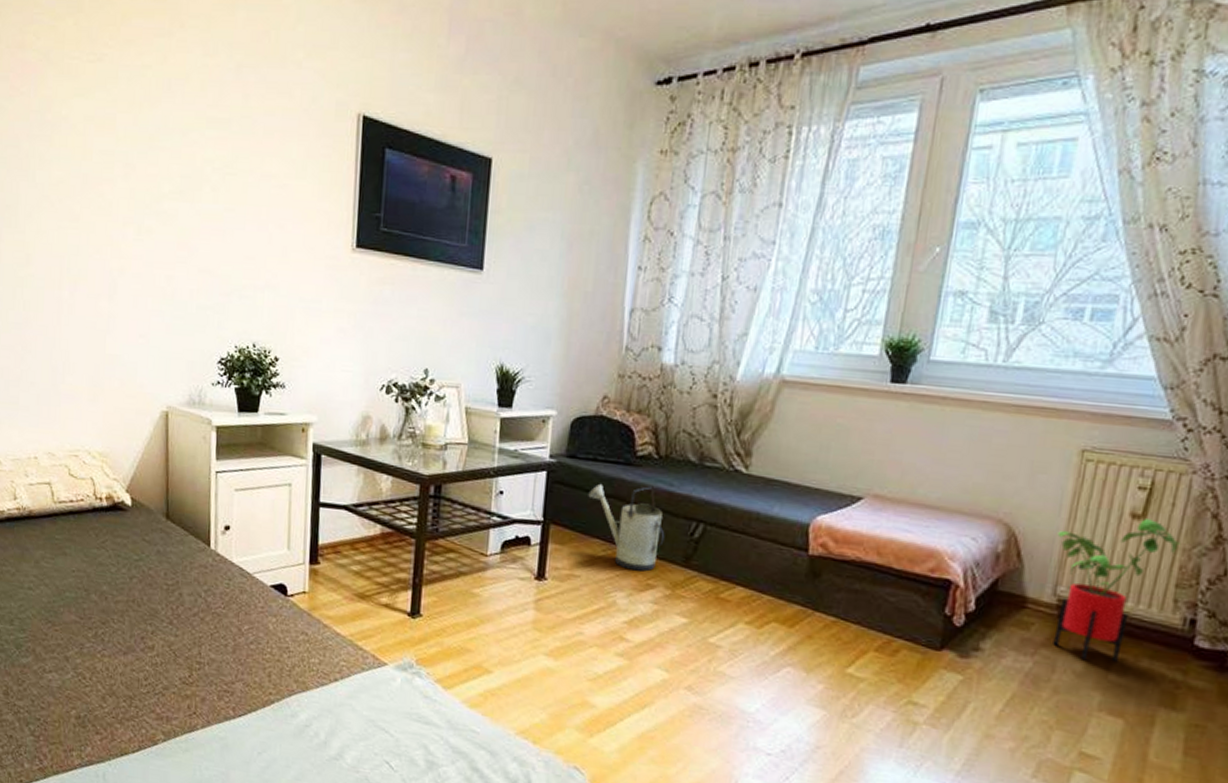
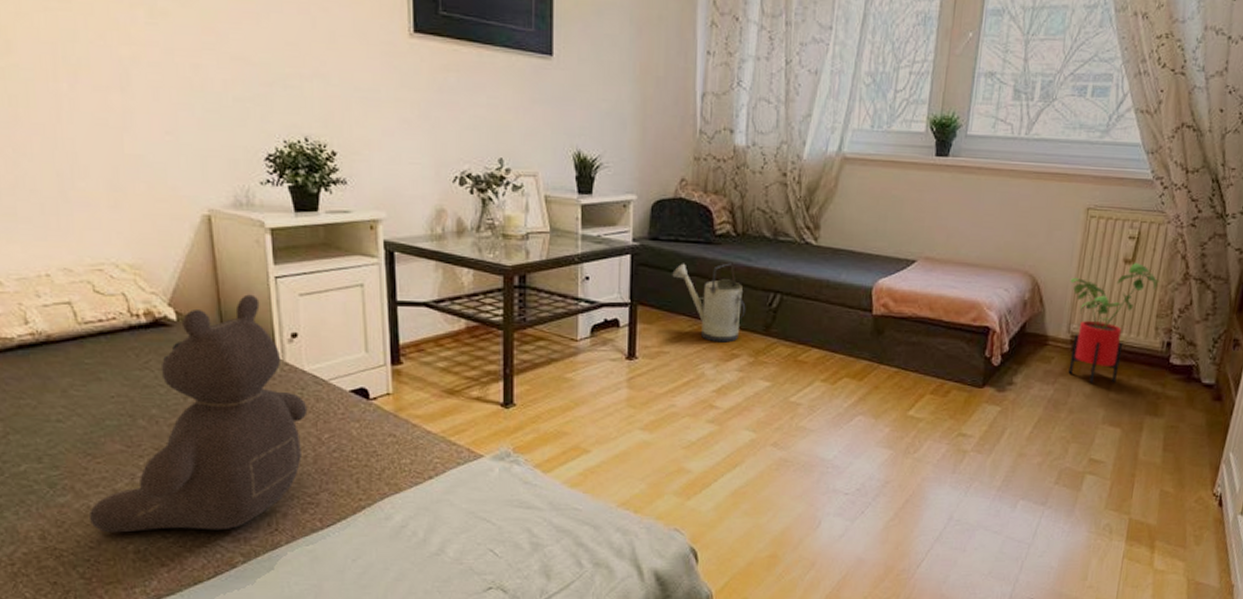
teddy bear: none [44,486,232,707] -> present [90,294,308,533]

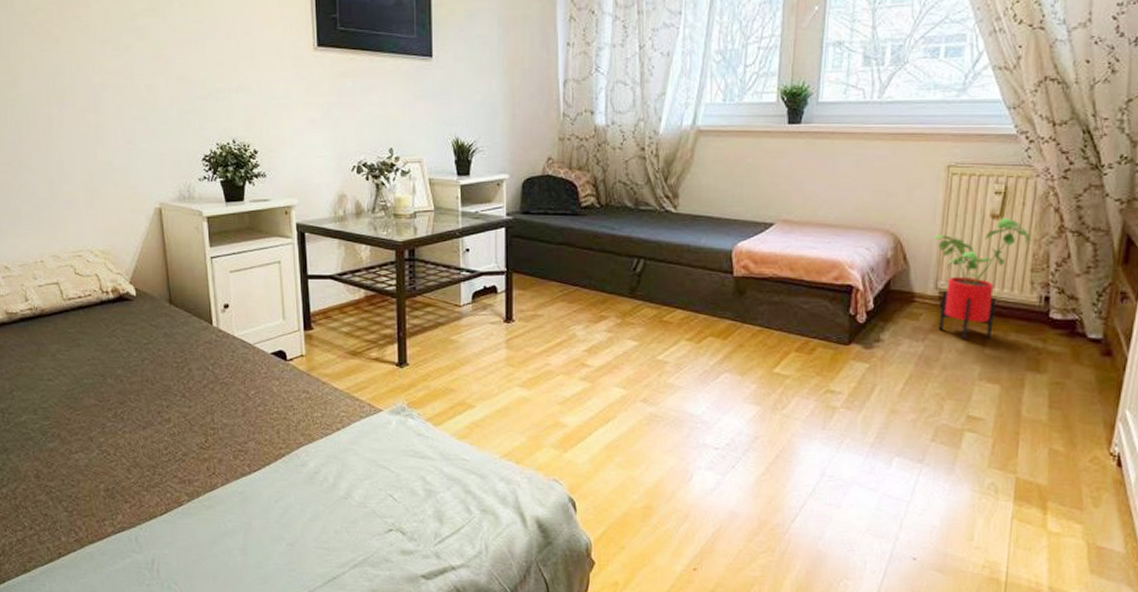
teddy bear: present [90,294,308,533] -> none [71,272,238,474]
watering can: present [672,263,746,343] -> none [543,232,612,305]

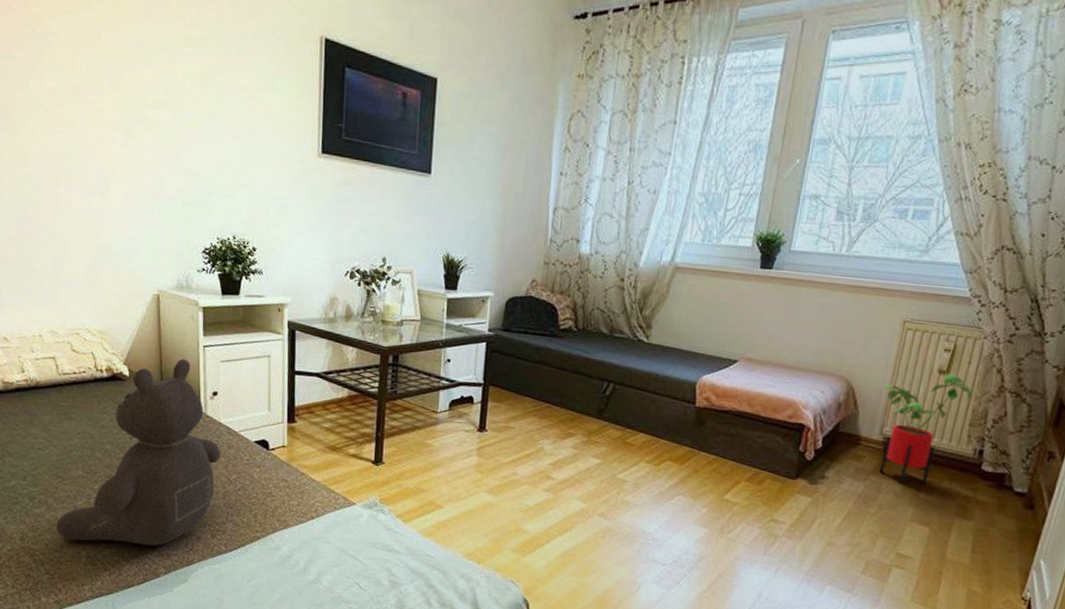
teddy bear: none [71,272,238,474] -> present [57,359,221,546]

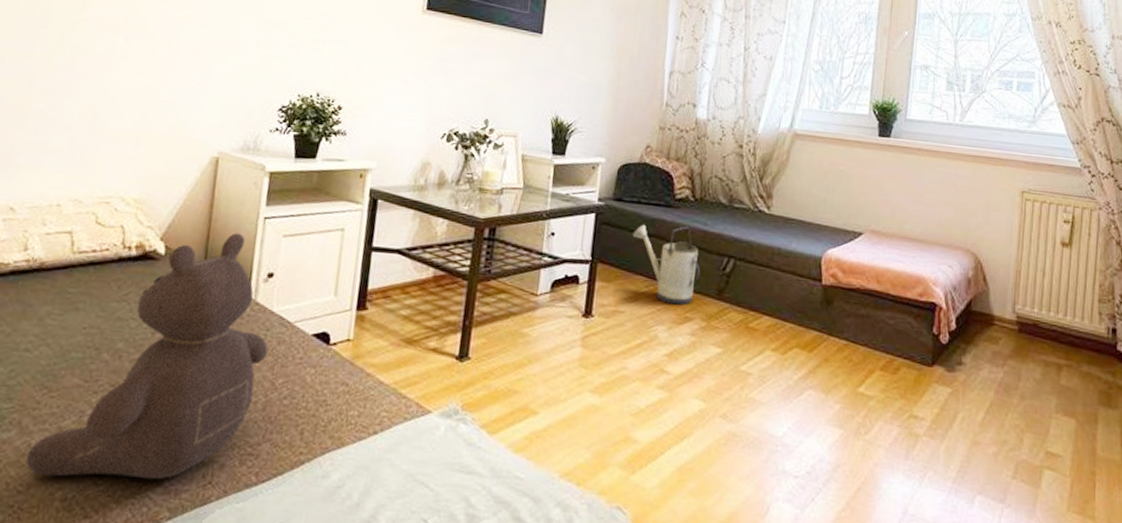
watering can: none [520,352,583,423] -> present [632,224,701,305]
house plant: present [879,374,974,484] -> none [1011,246,1098,369]

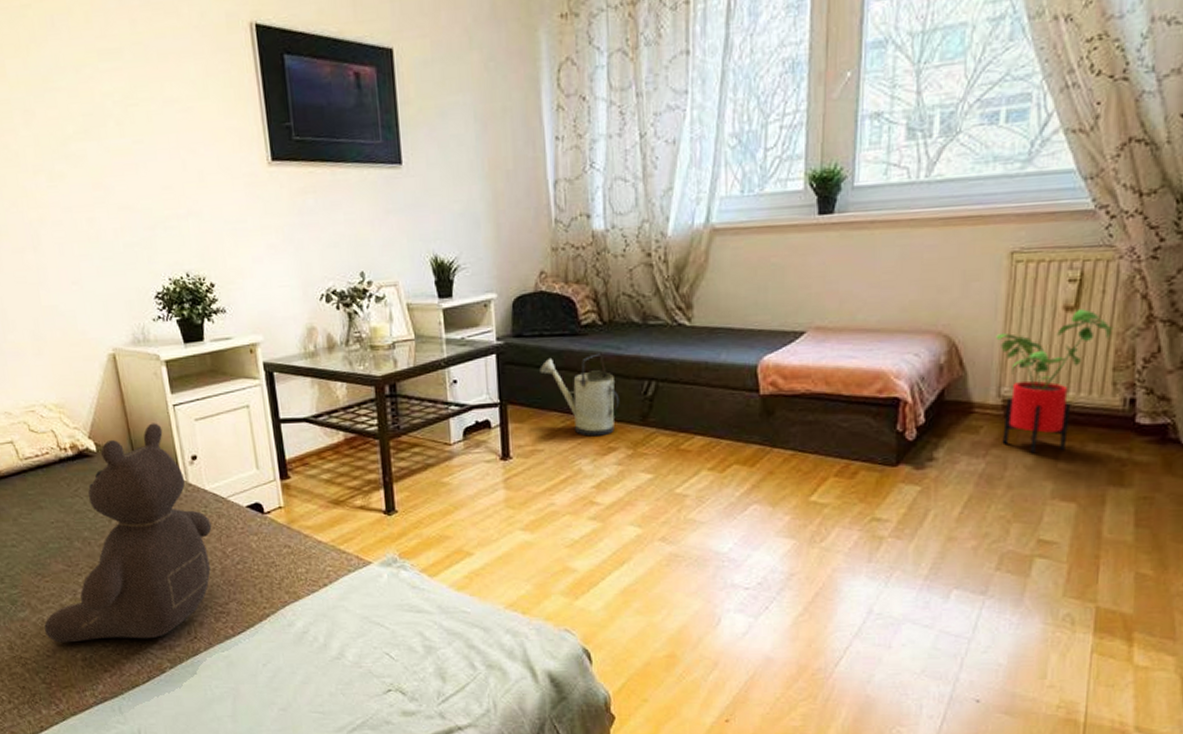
house plant: none [1011,246,1098,369] -> present [996,309,1114,454]

